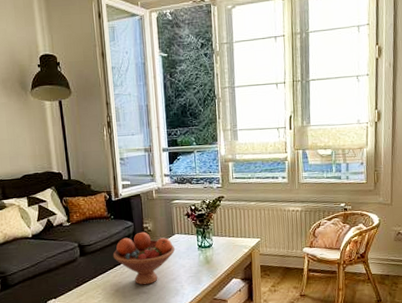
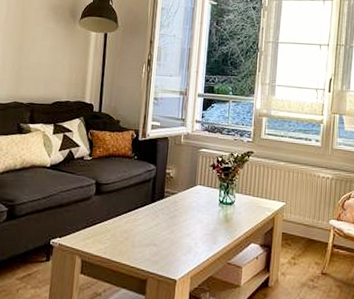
fruit bowl: present [112,231,175,285] -> none [129,177,195,237]

